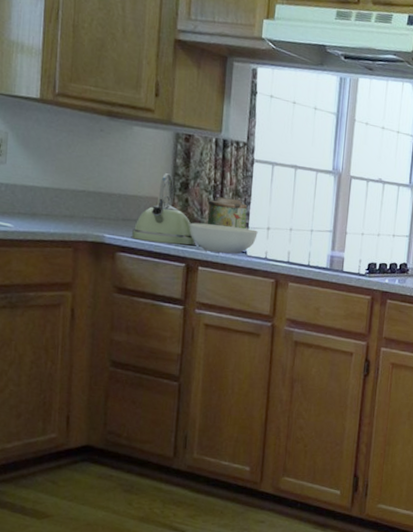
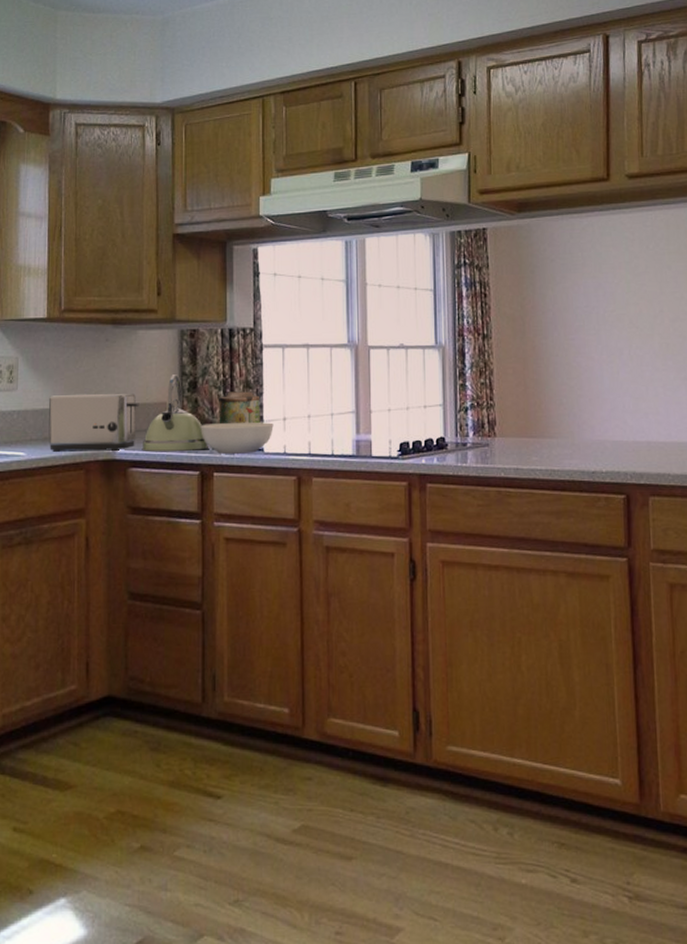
toaster: none [37,174,131,235] -> present [48,393,140,452]

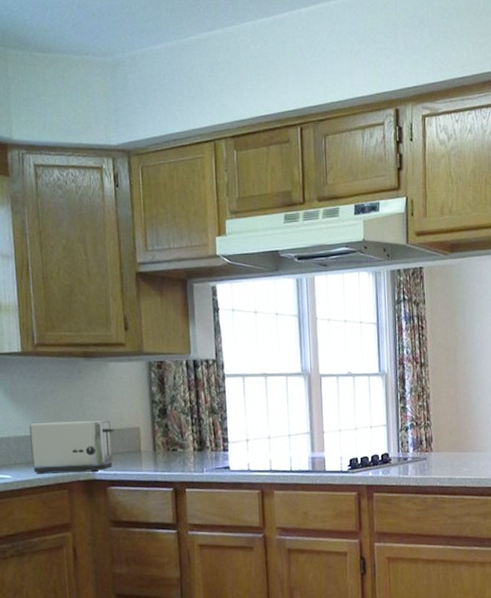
kettle: present [142,375,209,453] -> none [119,402,181,473]
bowl: present [199,422,274,455] -> none [170,443,238,473]
canister: present [219,391,261,425] -> none [187,416,226,447]

